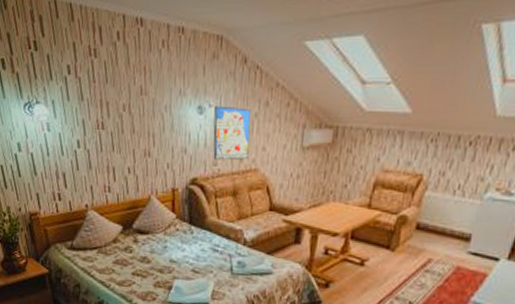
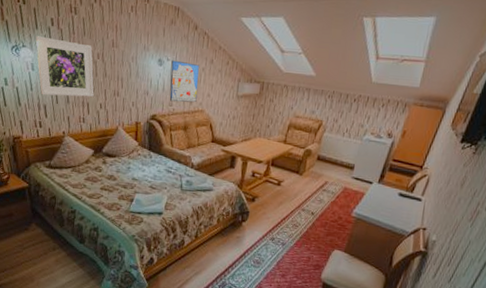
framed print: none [50,88,121,161] -> present [35,36,94,97]

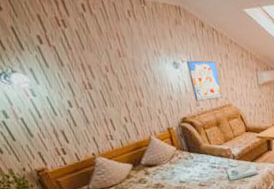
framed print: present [35,36,94,97] -> none [24,57,115,121]

